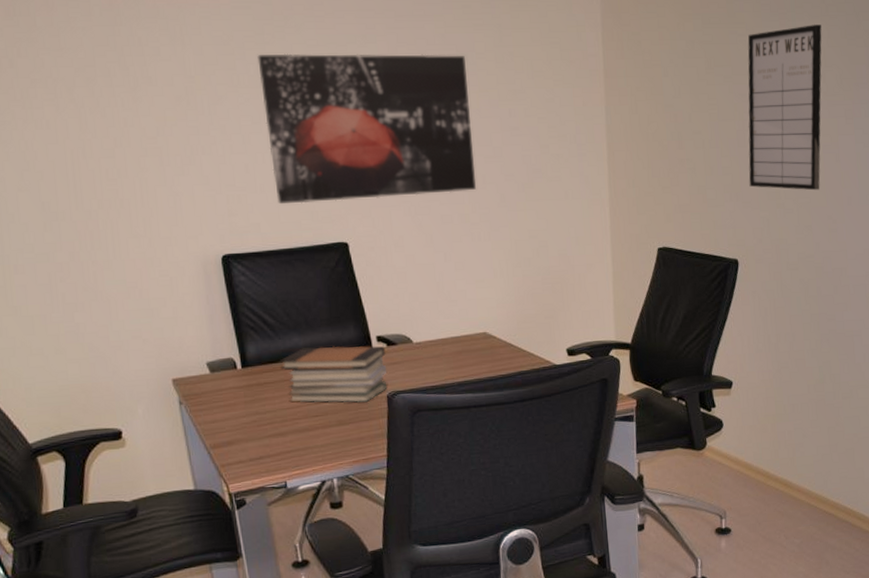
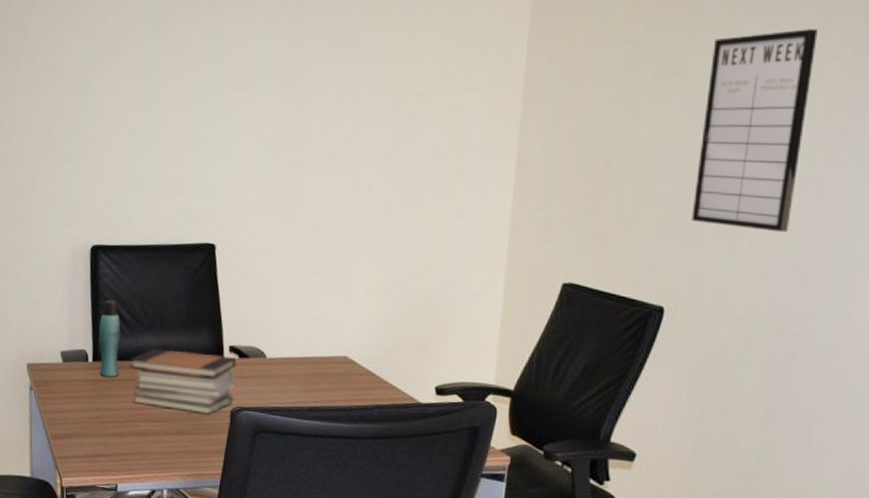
bottle: none [243,307,271,381] -> present [99,300,121,377]
wall art: present [257,53,477,205] -> none [152,46,367,201]

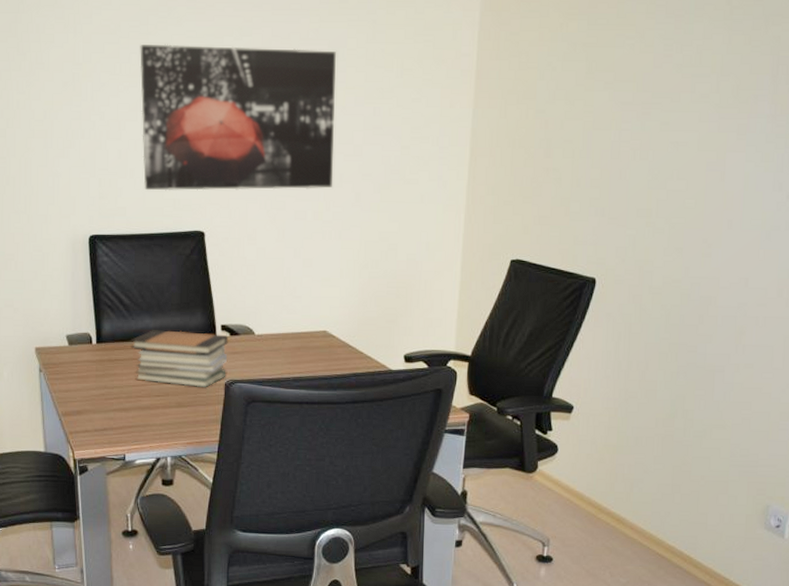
bottle: present [99,300,121,377] -> none [101,287,121,357]
wall art: none [152,46,367,201] -> present [140,44,336,191]
writing board: present [691,29,818,233] -> none [618,29,723,211]

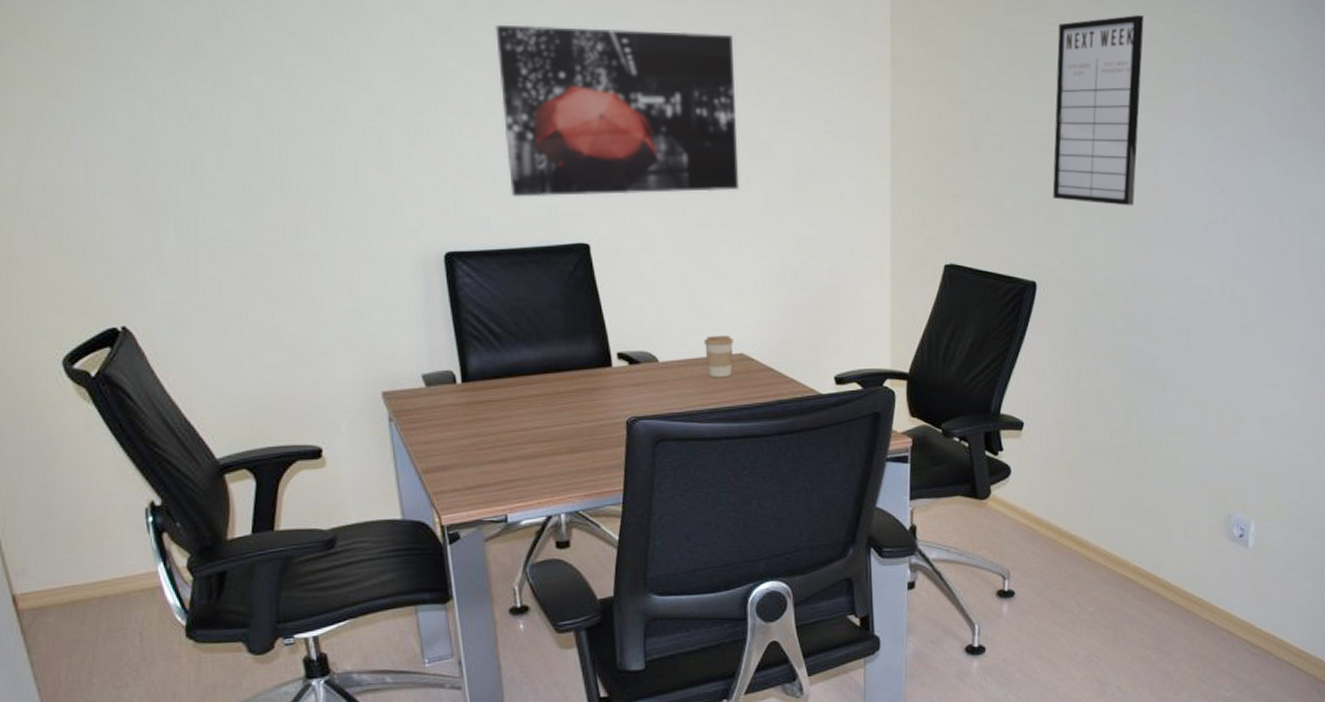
book stack: present [131,330,228,388] -> none [506,362,627,429]
coffee cup: none [293,314,319,350] -> present [703,335,734,377]
writing board: none [618,29,723,211] -> present [1052,15,1144,206]

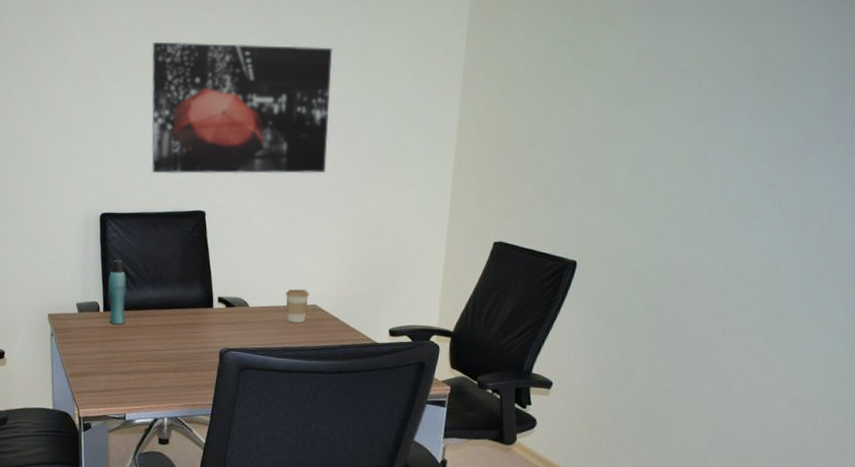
bottle: none [465,313,495,398] -> present [108,260,127,324]
writing board: present [1052,15,1144,206] -> none [600,26,706,198]

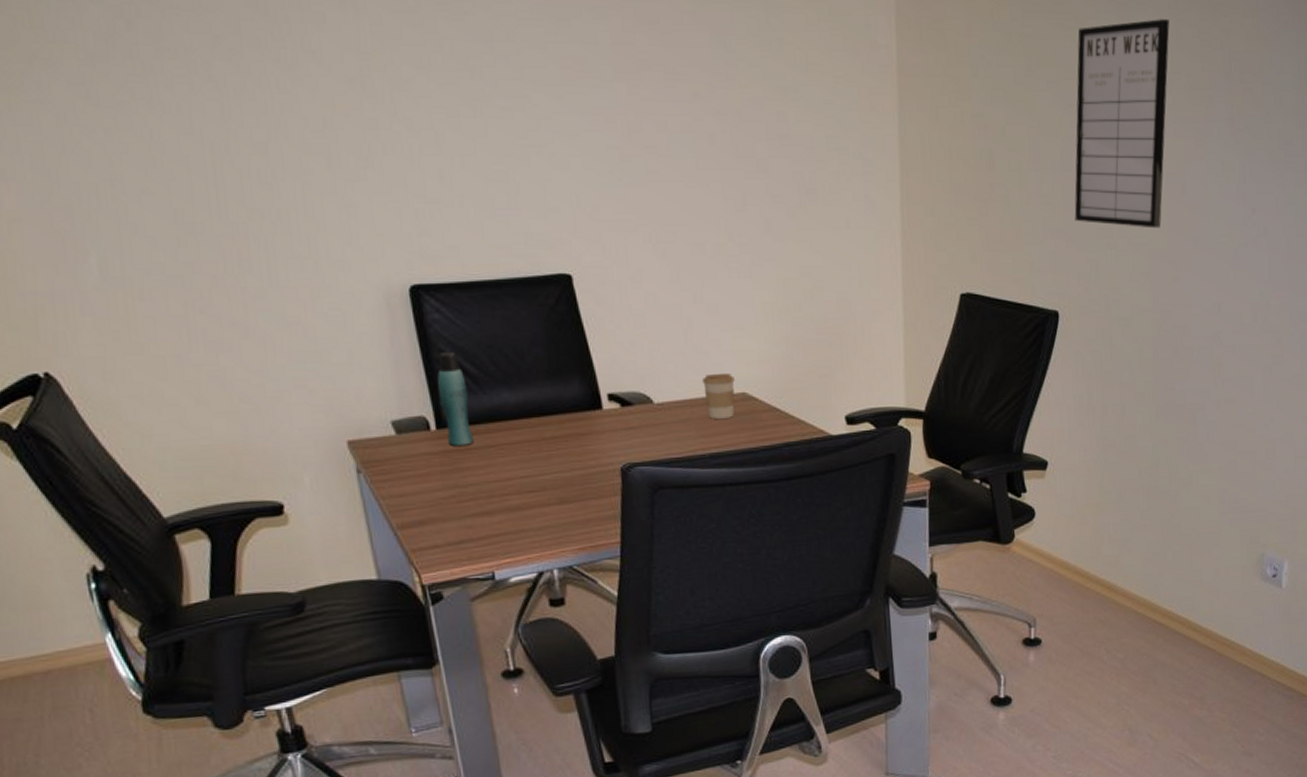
wall art: present [151,41,332,174] -> none [453,27,736,223]
writing board: none [600,26,706,198] -> present [1074,19,1170,229]

